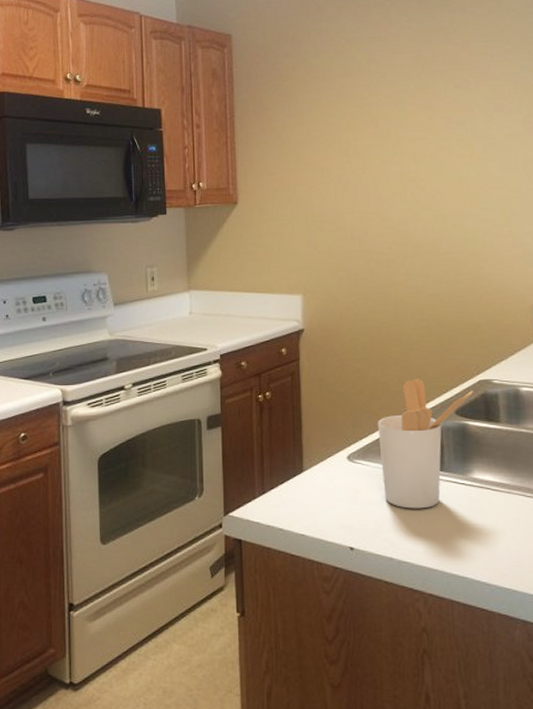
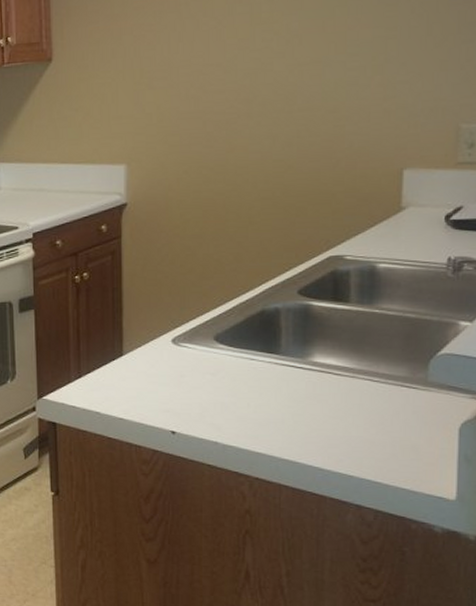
utensil holder: present [378,379,474,509] -> none [208,256,322,393]

